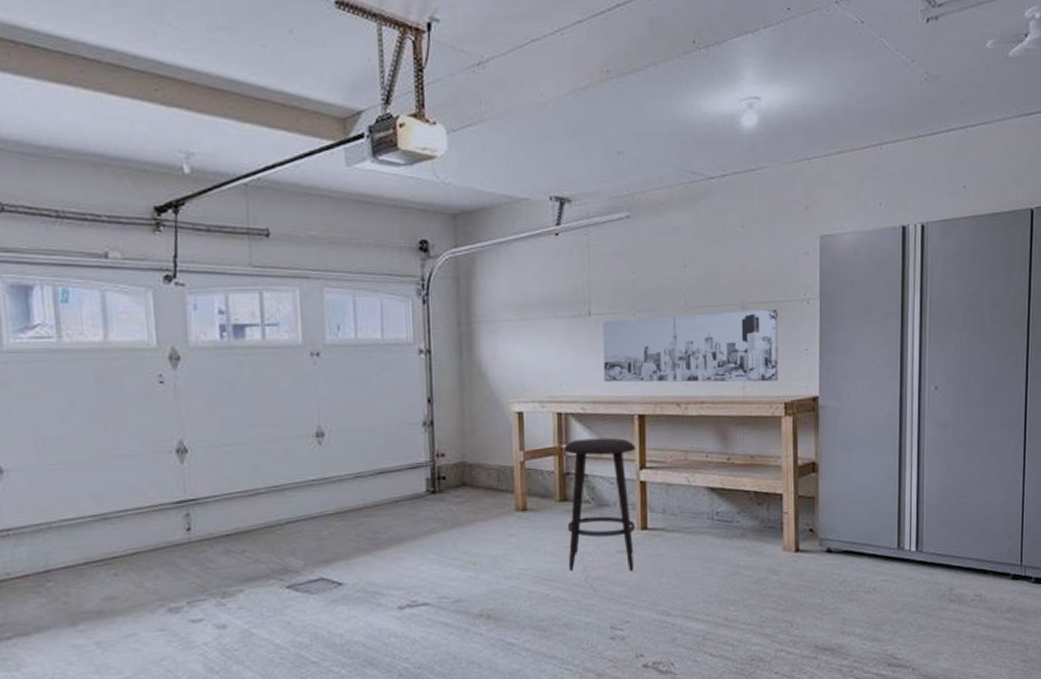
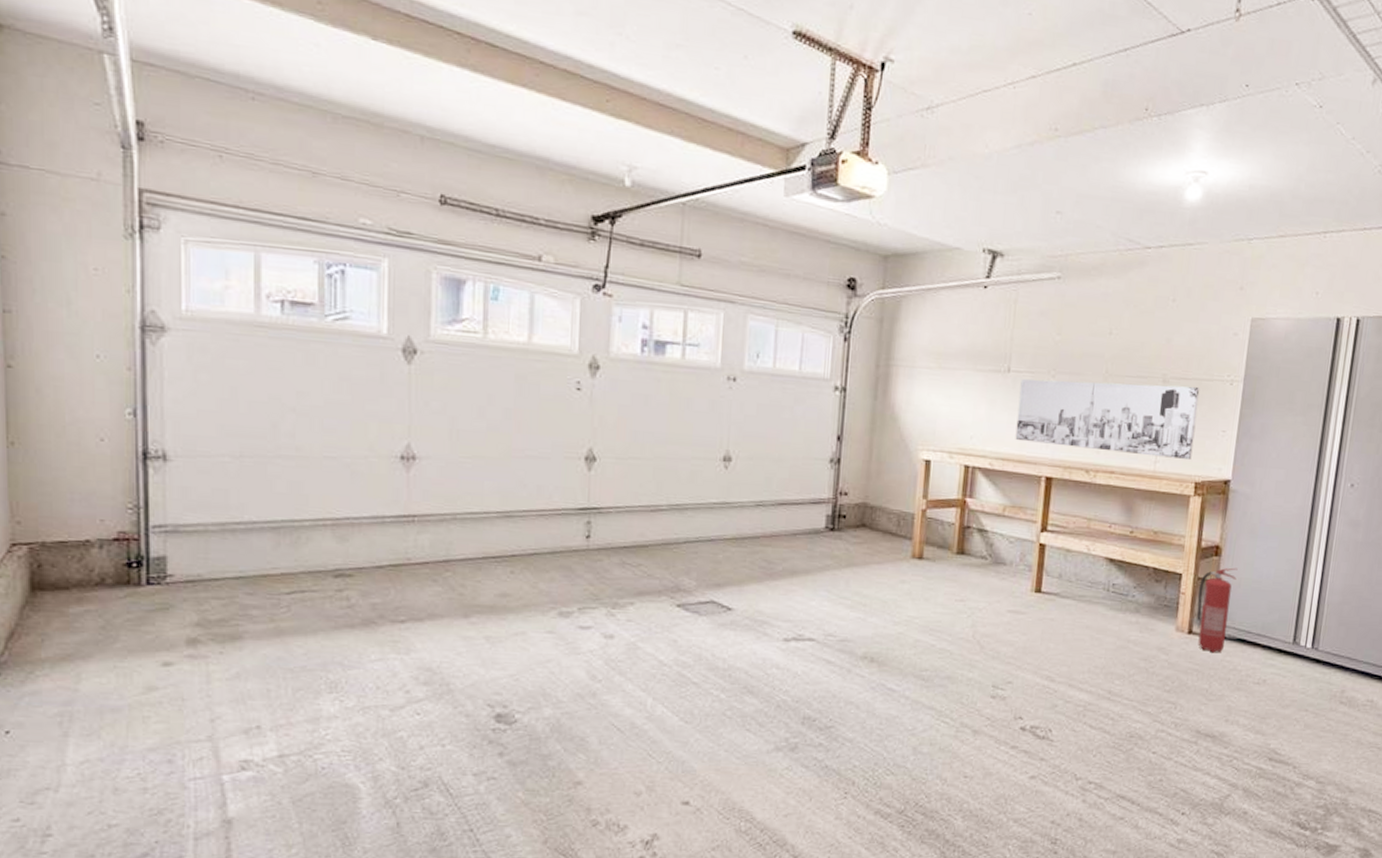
stool: present [564,437,635,571] -> none [957,494,1039,632]
fire extinguisher: none [801,481,836,568] -> present [1196,567,1238,653]

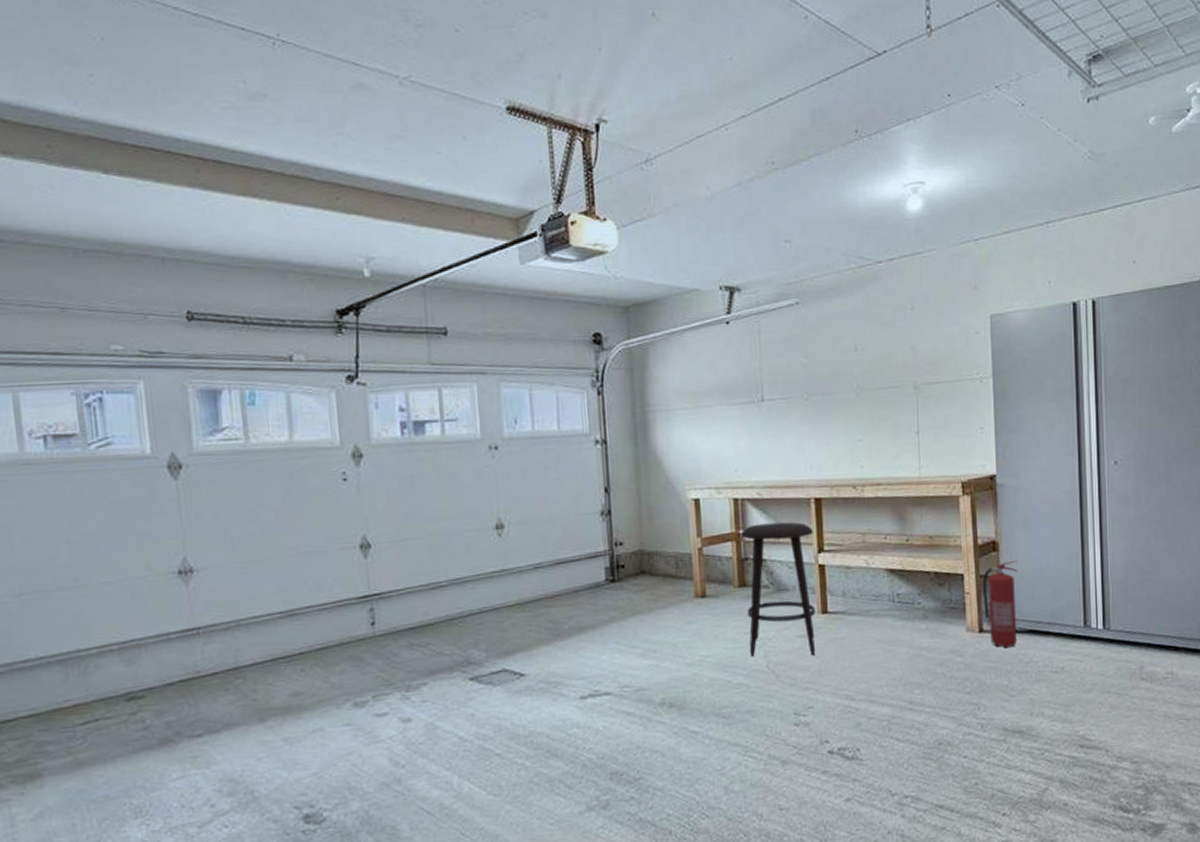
stool: none [957,494,1039,632] -> present [741,522,816,657]
wall art: present [1015,379,1200,461] -> none [776,388,954,467]

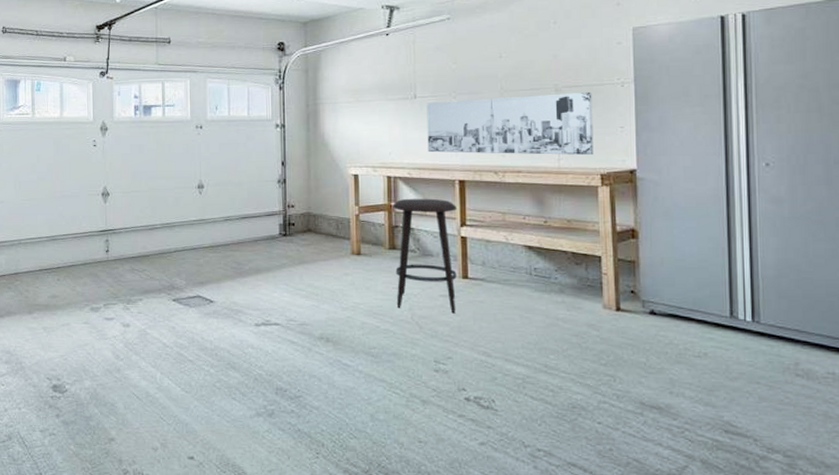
wall art: none [776,388,954,467] -> present [426,91,594,156]
fire extinguisher: present [983,560,1018,648] -> none [621,248,658,328]

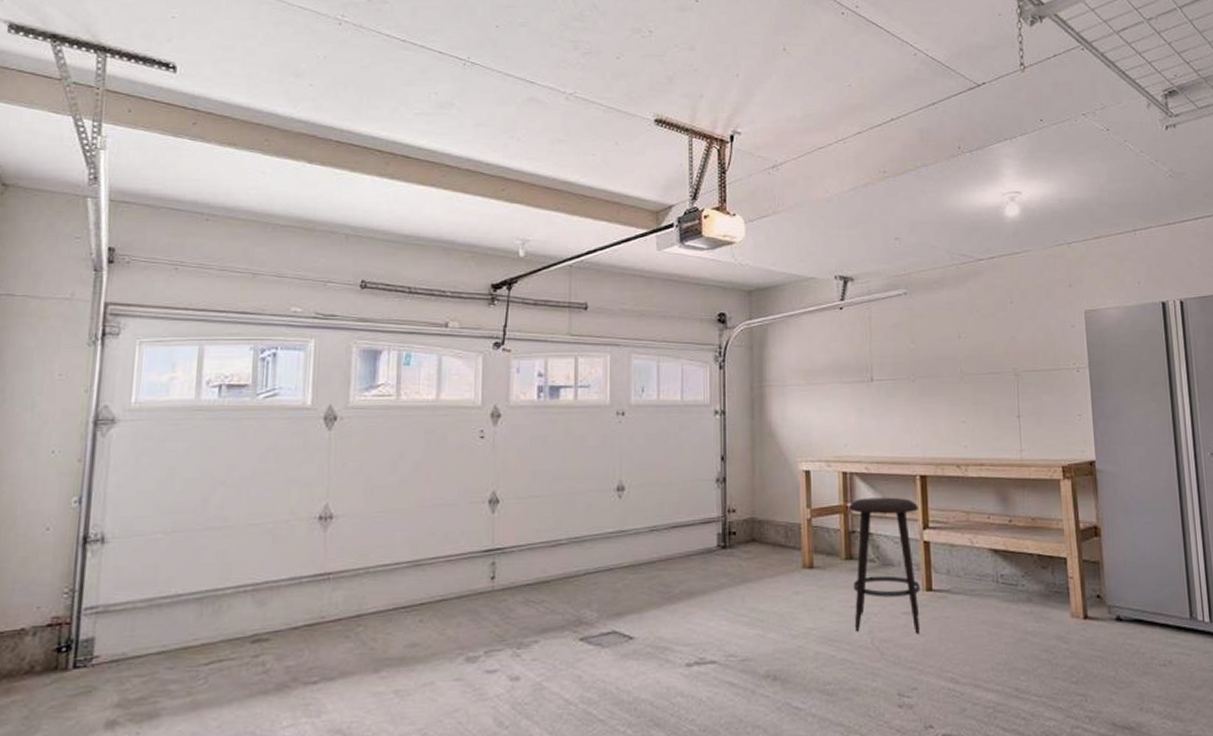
wall art: present [426,91,594,156] -> none [884,376,1054,446]

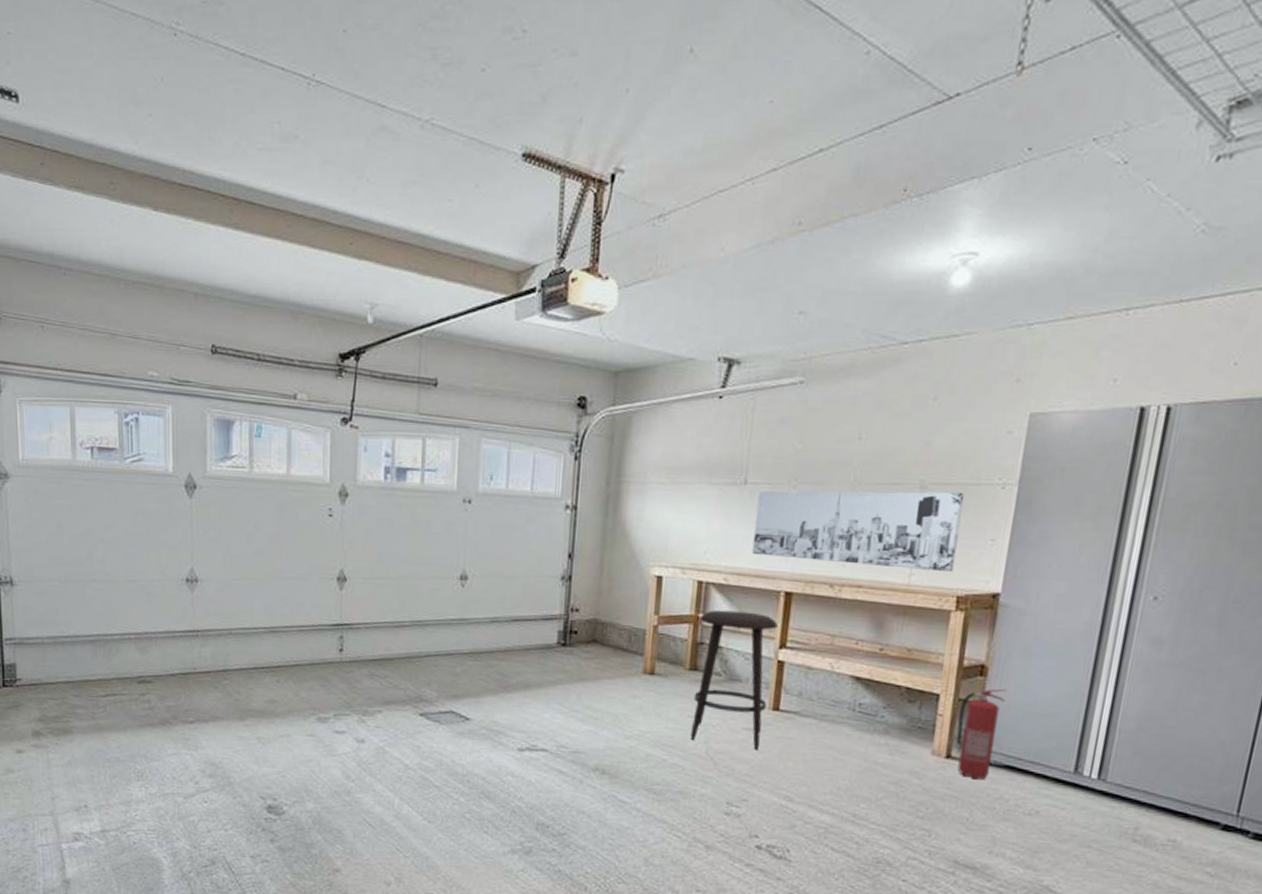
wall art: none [884,376,1054,446] -> present [752,490,965,573]
fire extinguisher: none [1086,546,1122,637] -> present [956,688,1007,780]

